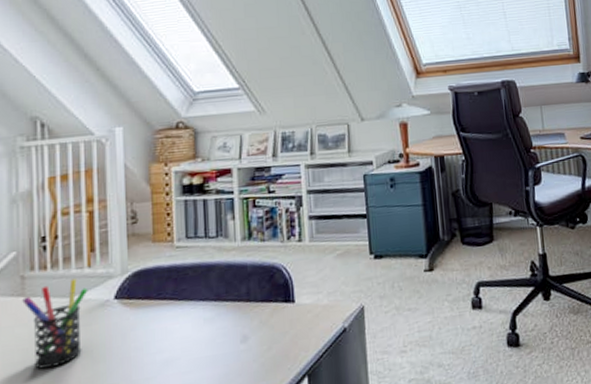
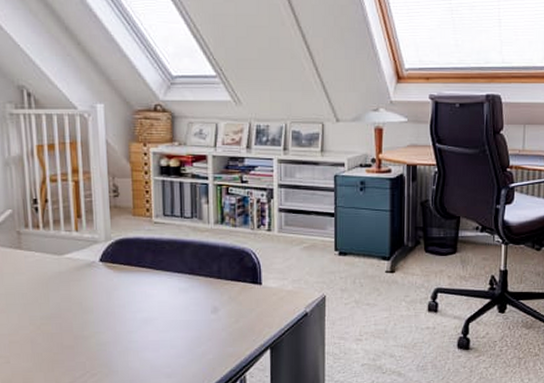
pen holder: present [22,278,88,369] -> none [20,239,76,312]

